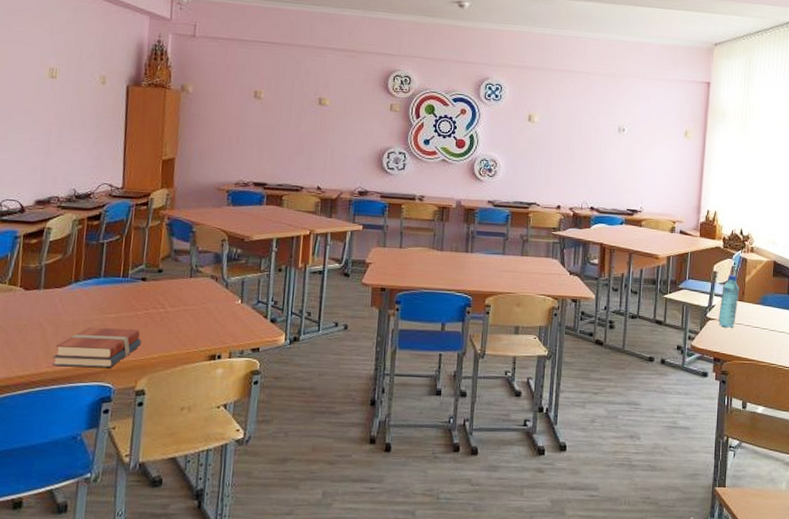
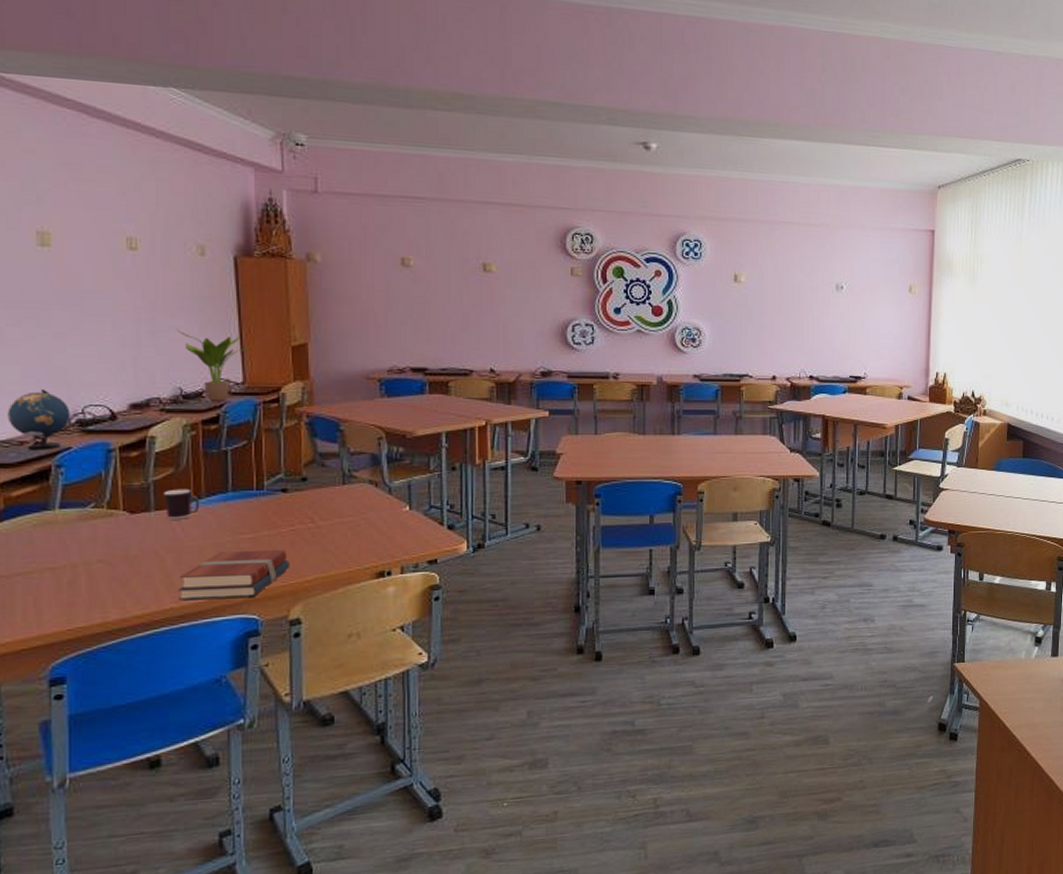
mug: none [51,272,78,298] -> present [163,488,200,520]
potted plant: none [78,142,131,203] -> present [177,330,251,403]
water bottle: present [718,274,740,328] -> none [952,440,973,497]

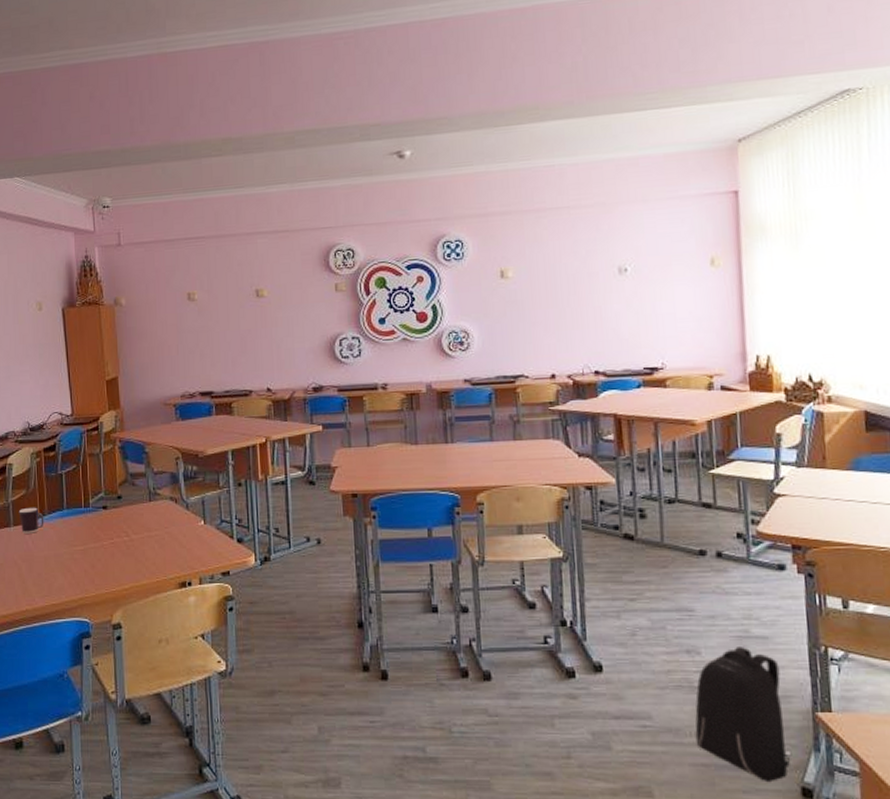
potted plant: present [177,330,251,403] -> none [25,374,76,433]
books: present [179,549,290,601] -> none [31,560,111,604]
backpack: none [865,614,933,721] -> present [695,647,791,781]

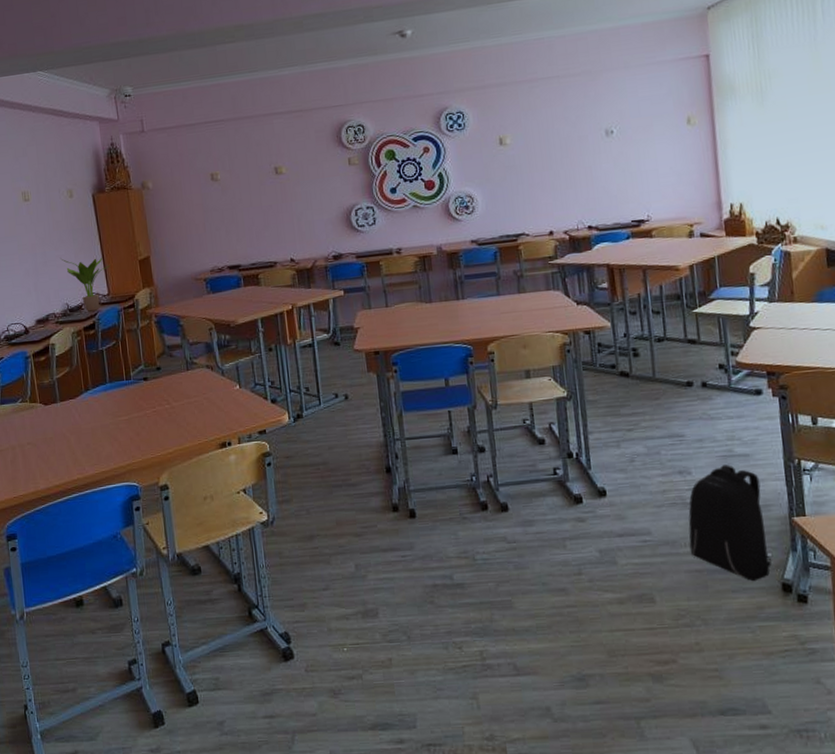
mug: present [18,507,44,534] -> none [63,383,89,408]
potted plant: none [25,374,76,433] -> present [60,257,111,313]

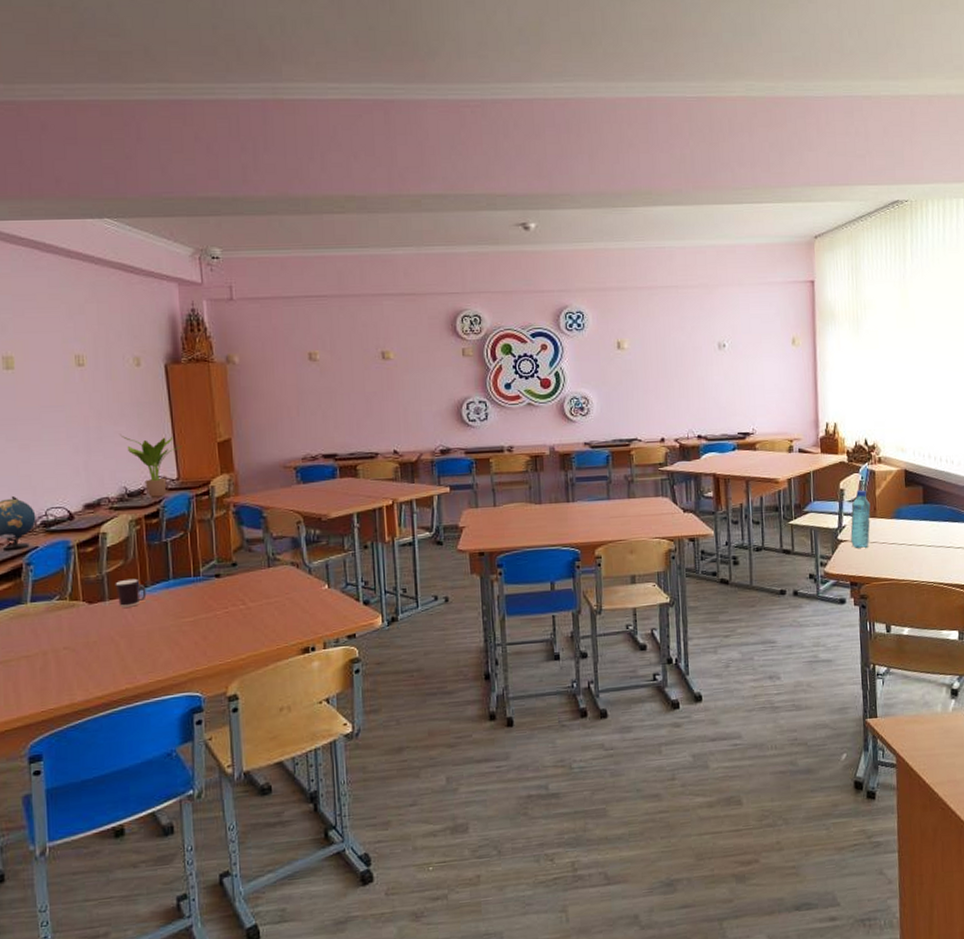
mug: none [63,383,89,408] -> present [115,578,147,608]
backpack: present [688,465,772,581] -> none [775,670,847,780]
water bottle: none [764,272,788,336] -> present [850,489,871,548]

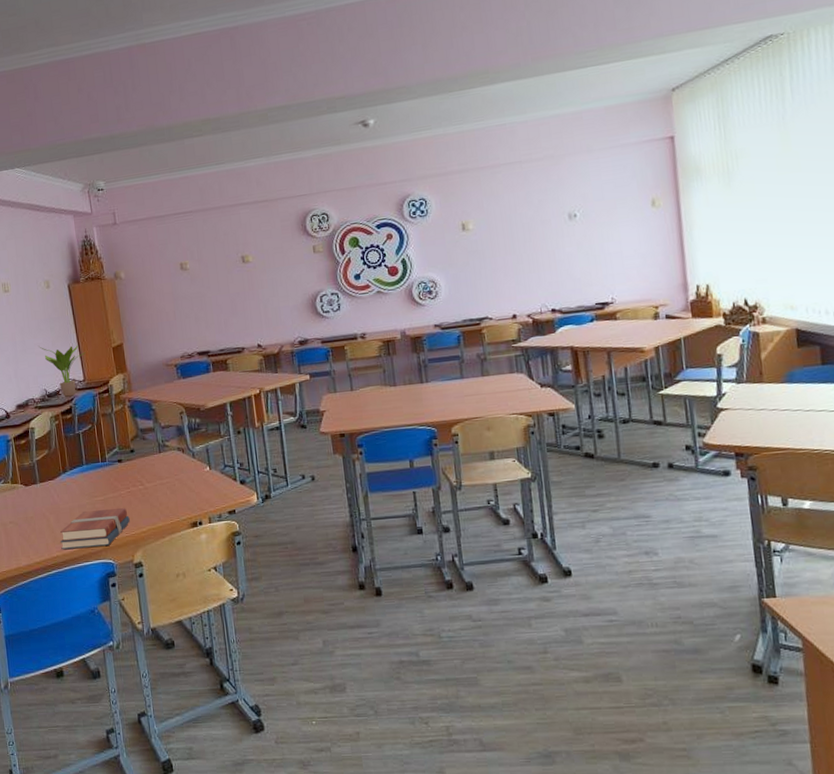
mug: present [115,578,147,608] -> none [43,465,67,489]
books: none [132,630,226,682] -> present [60,507,130,550]
water bottle: present [850,489,871,548] -> none [732,353,757,417]

